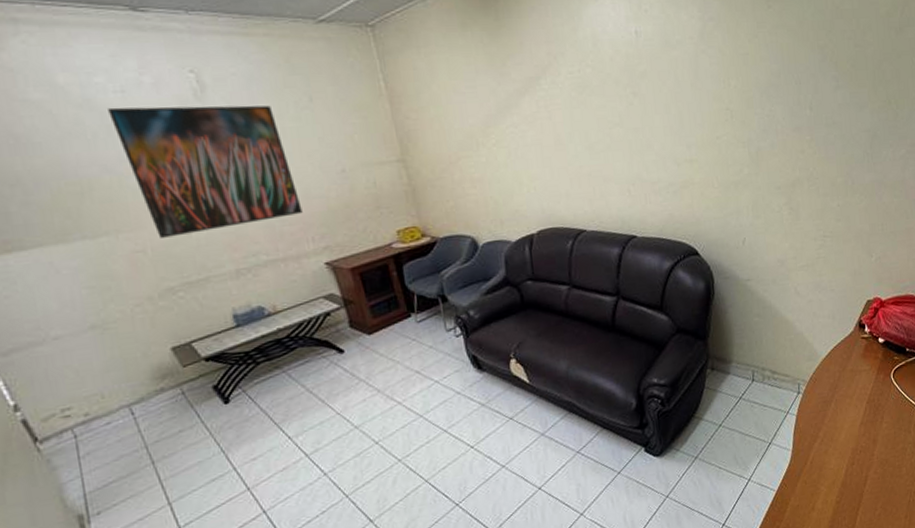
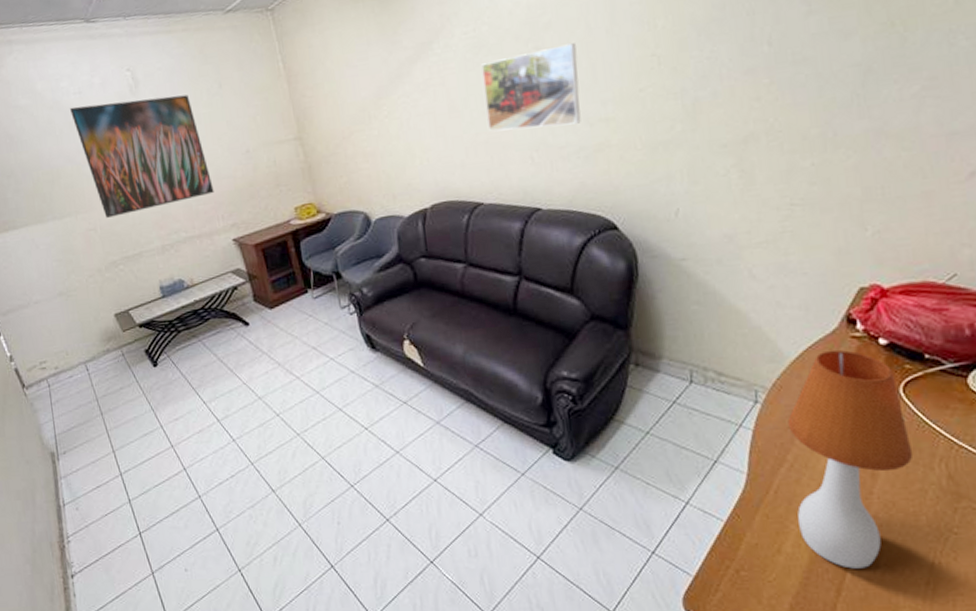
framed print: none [585,92,670,165] -> present [481,43,581,131]
table lamp: none [820,348,899,514] -> present [787,349,914,569]

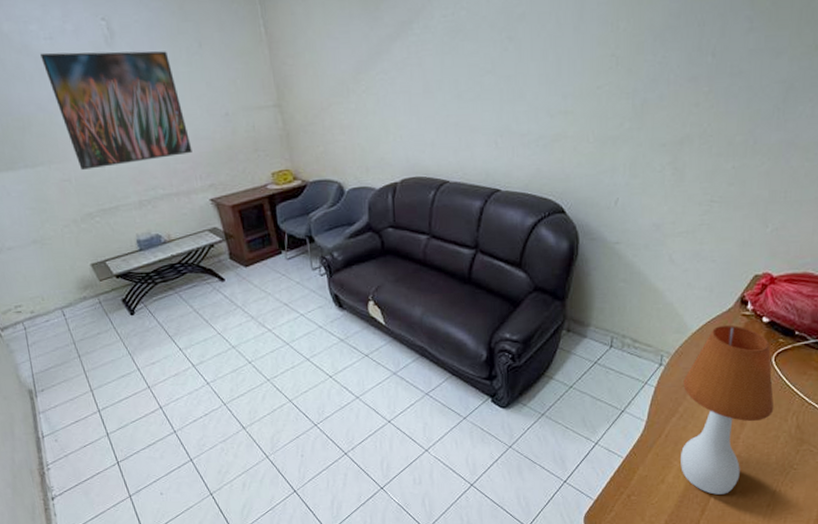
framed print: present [481,43,581,131] -> none [457,36,545,115]

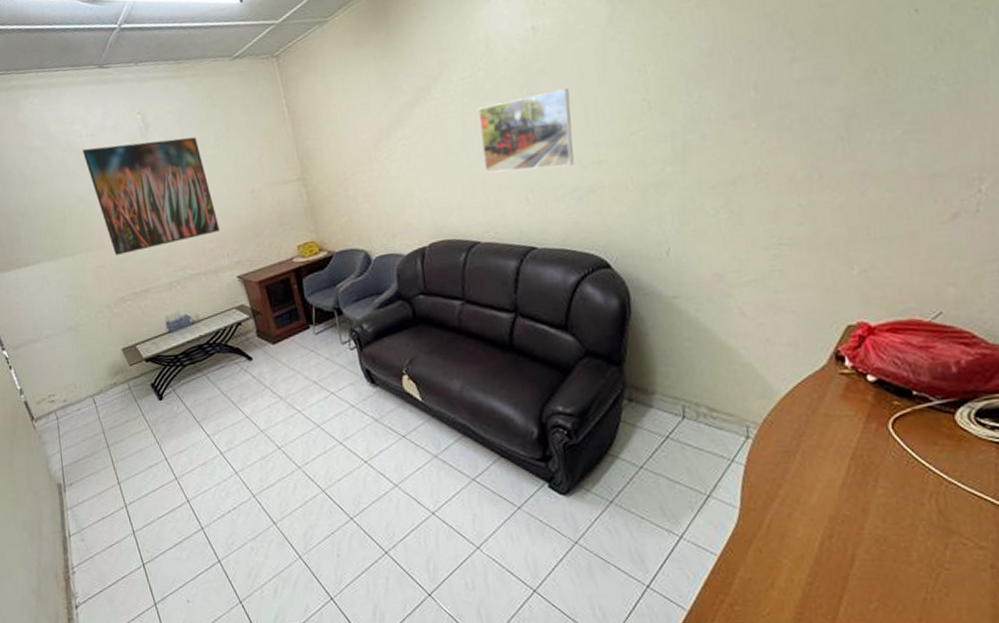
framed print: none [457,36,545,115] -> present [478,88,574,173]
table lamp: present [681,324,774,495] -> none [779,386,904,604]

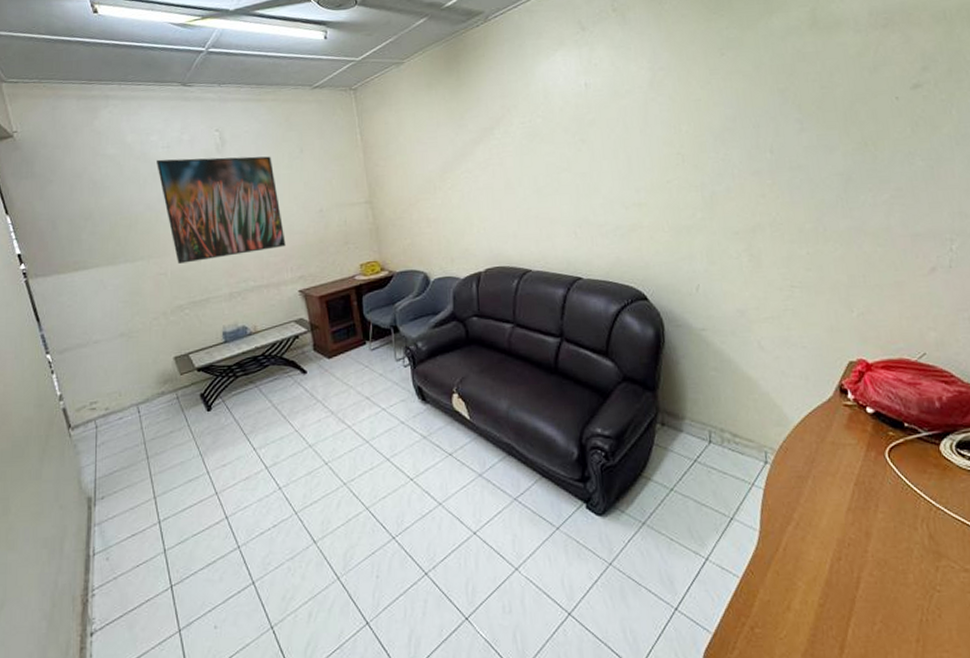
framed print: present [478,88,574,173] -> none [535,139,618,208]

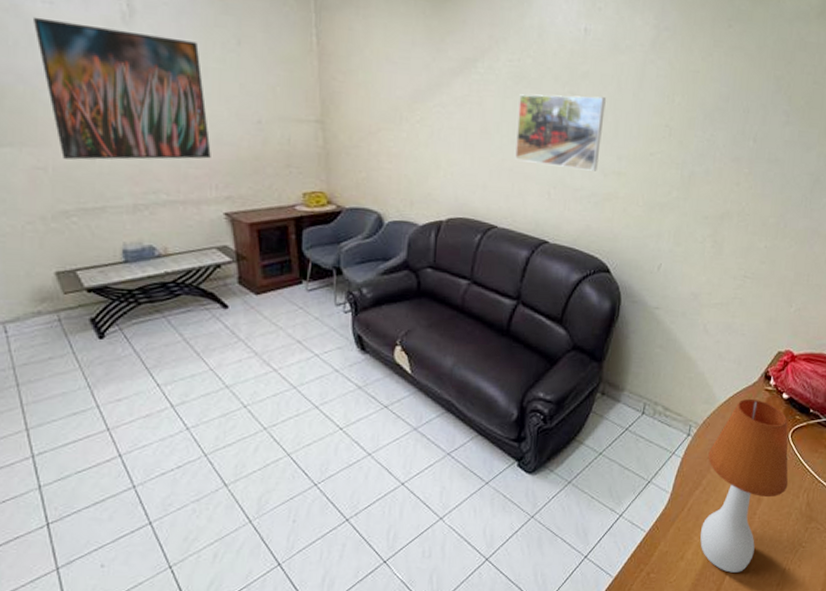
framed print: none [535,139,618,208] -> present [515,94,606,171]
table lamp: none [793,416,900,626] -> present [700,398,789,573]

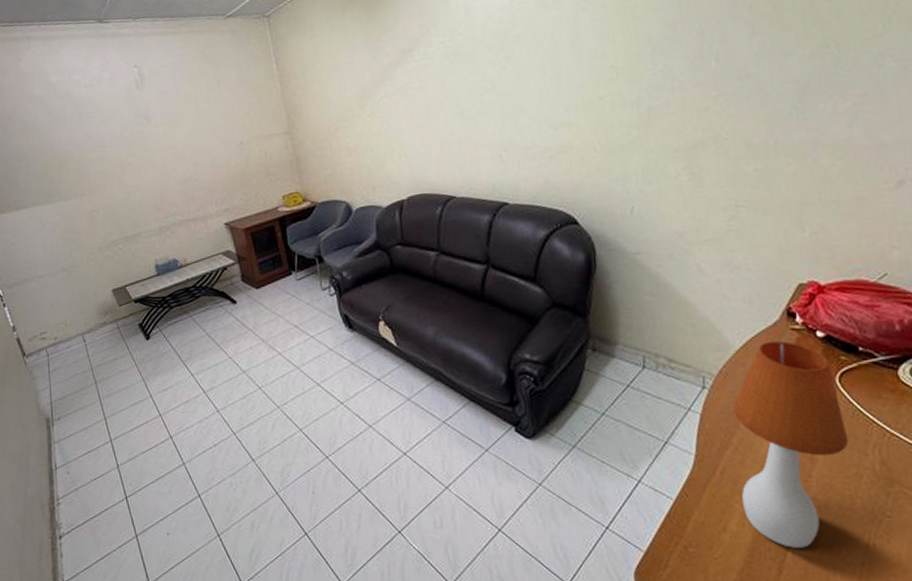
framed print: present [34,17,211,160] -> none [80,90,209,200]
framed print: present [515,94,606,171] -> none [456,54,546,132]

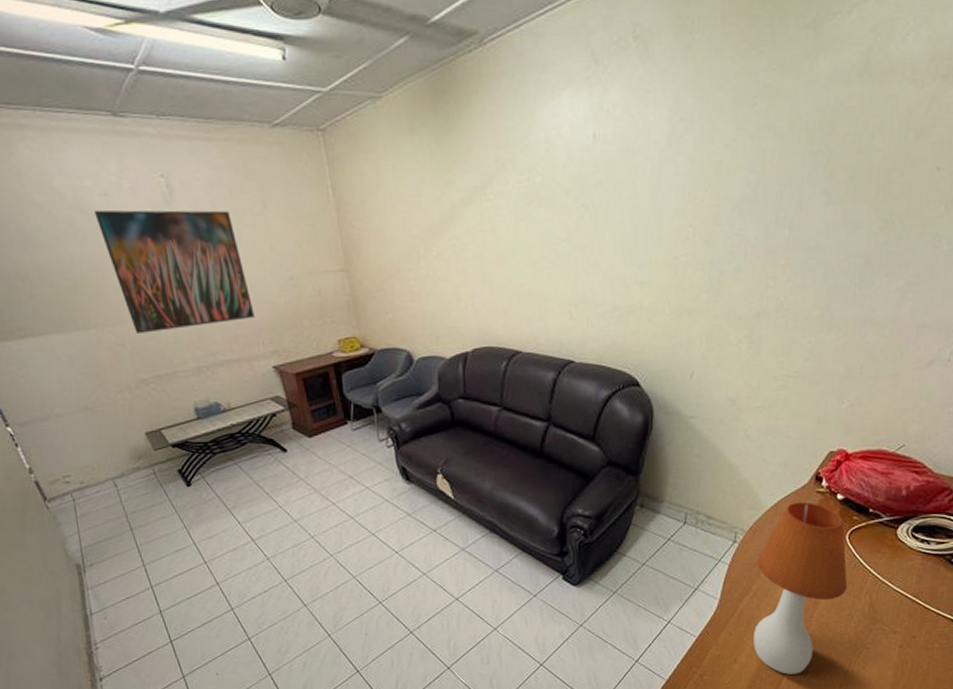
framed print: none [80,90,209,200] -> present [94,210,255,333]

